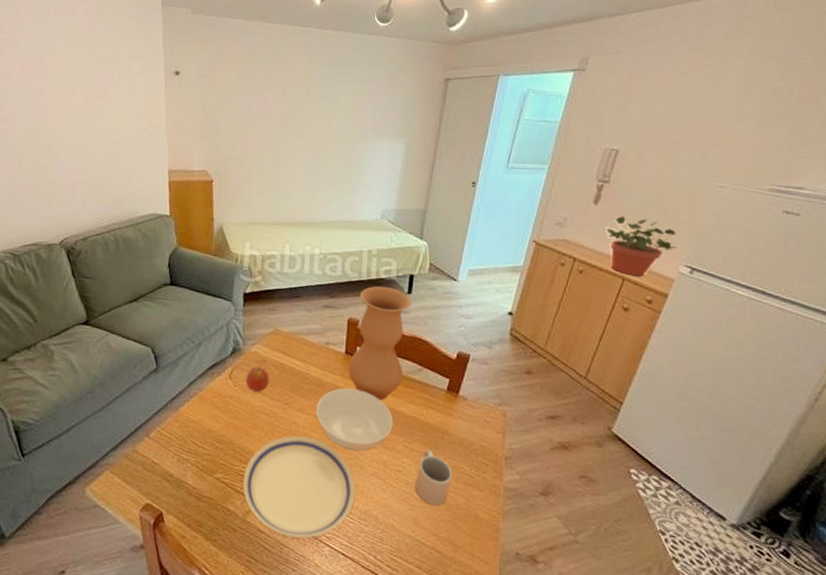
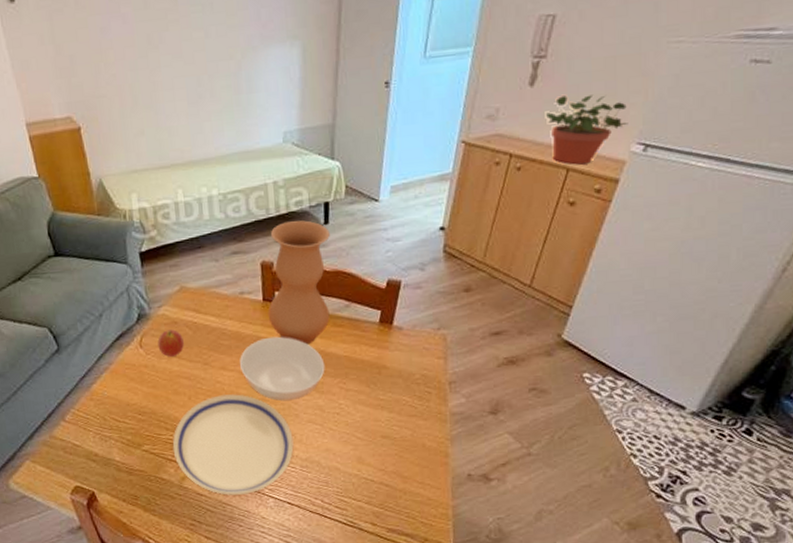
mug: present [415,449,452,506] -> none [355,386,394,442]

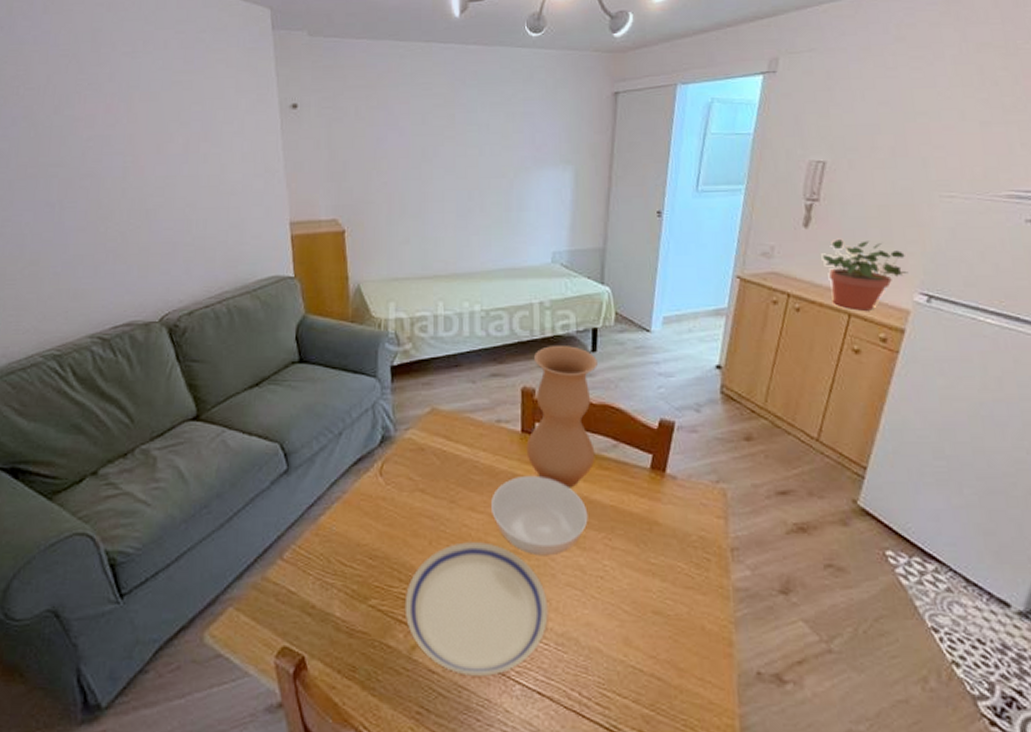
fruit: present [157,329,184,357] -> none [400,457,429,489]

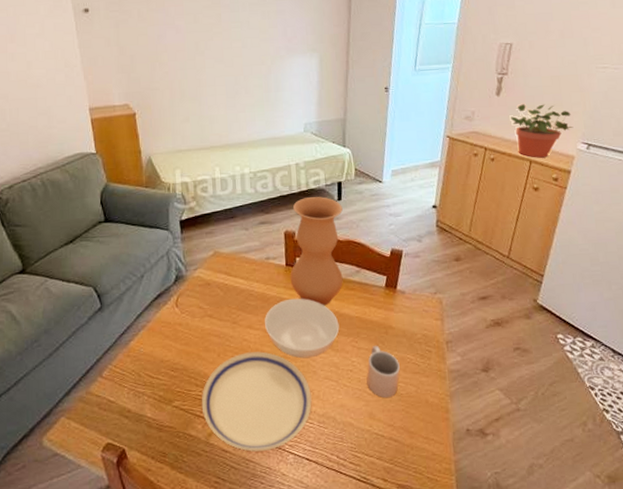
mug: none [622,545,667,619] -> present [366,345,400,398]

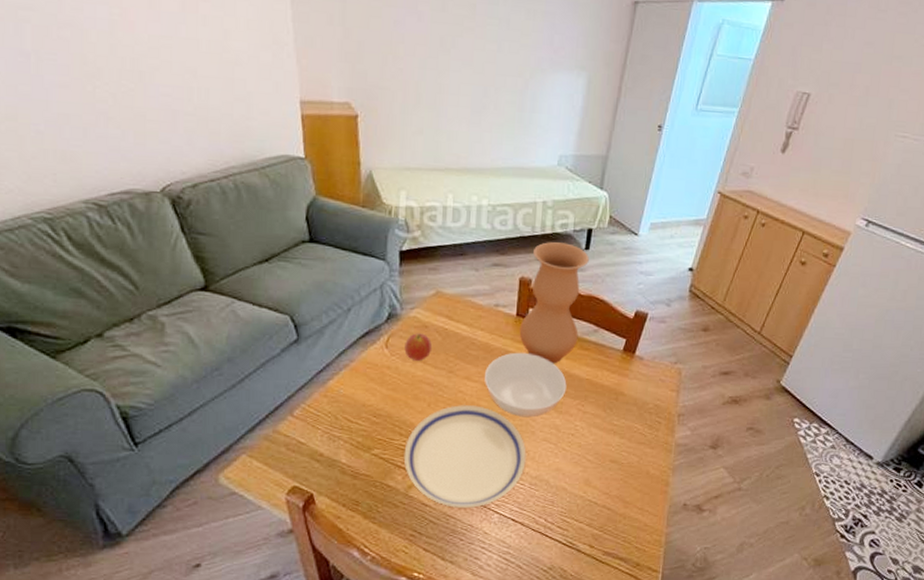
fruit: none [192,290,215,316] -> present [404,333,432,361]
mug: present [366,345,400,398] -> none [587,410,625,466]
potted plant: present [511,104,574,158] -> none [792,166,857,230]

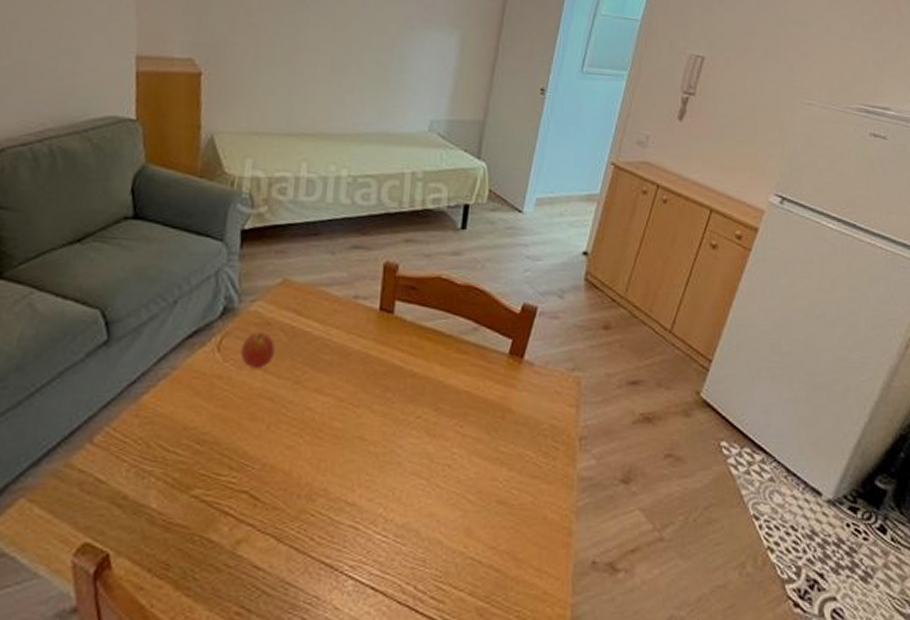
plate: present [403,404,526,509] -> none [232,425,391,573]
bowl: present [485,352,567,418] -> none [339,356,441,443]
vase: present [519,242,589,364] -> none [383,220,466,372]

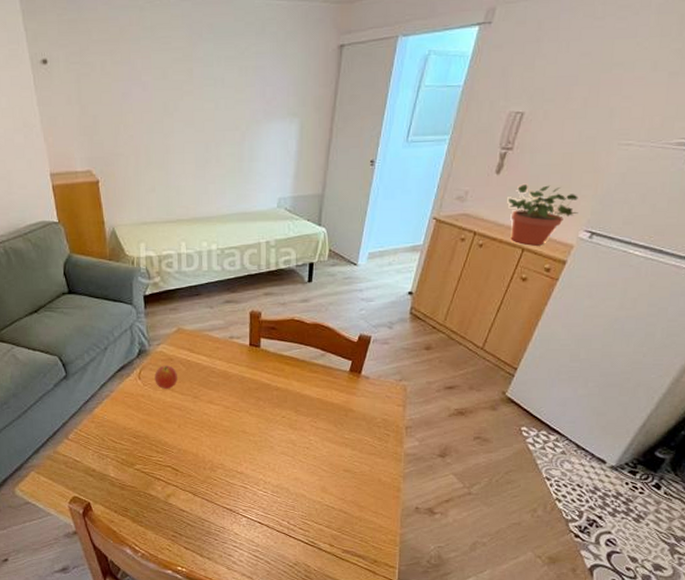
potted plant: none [693,135,767,208] -> present [508,184,579,246]

